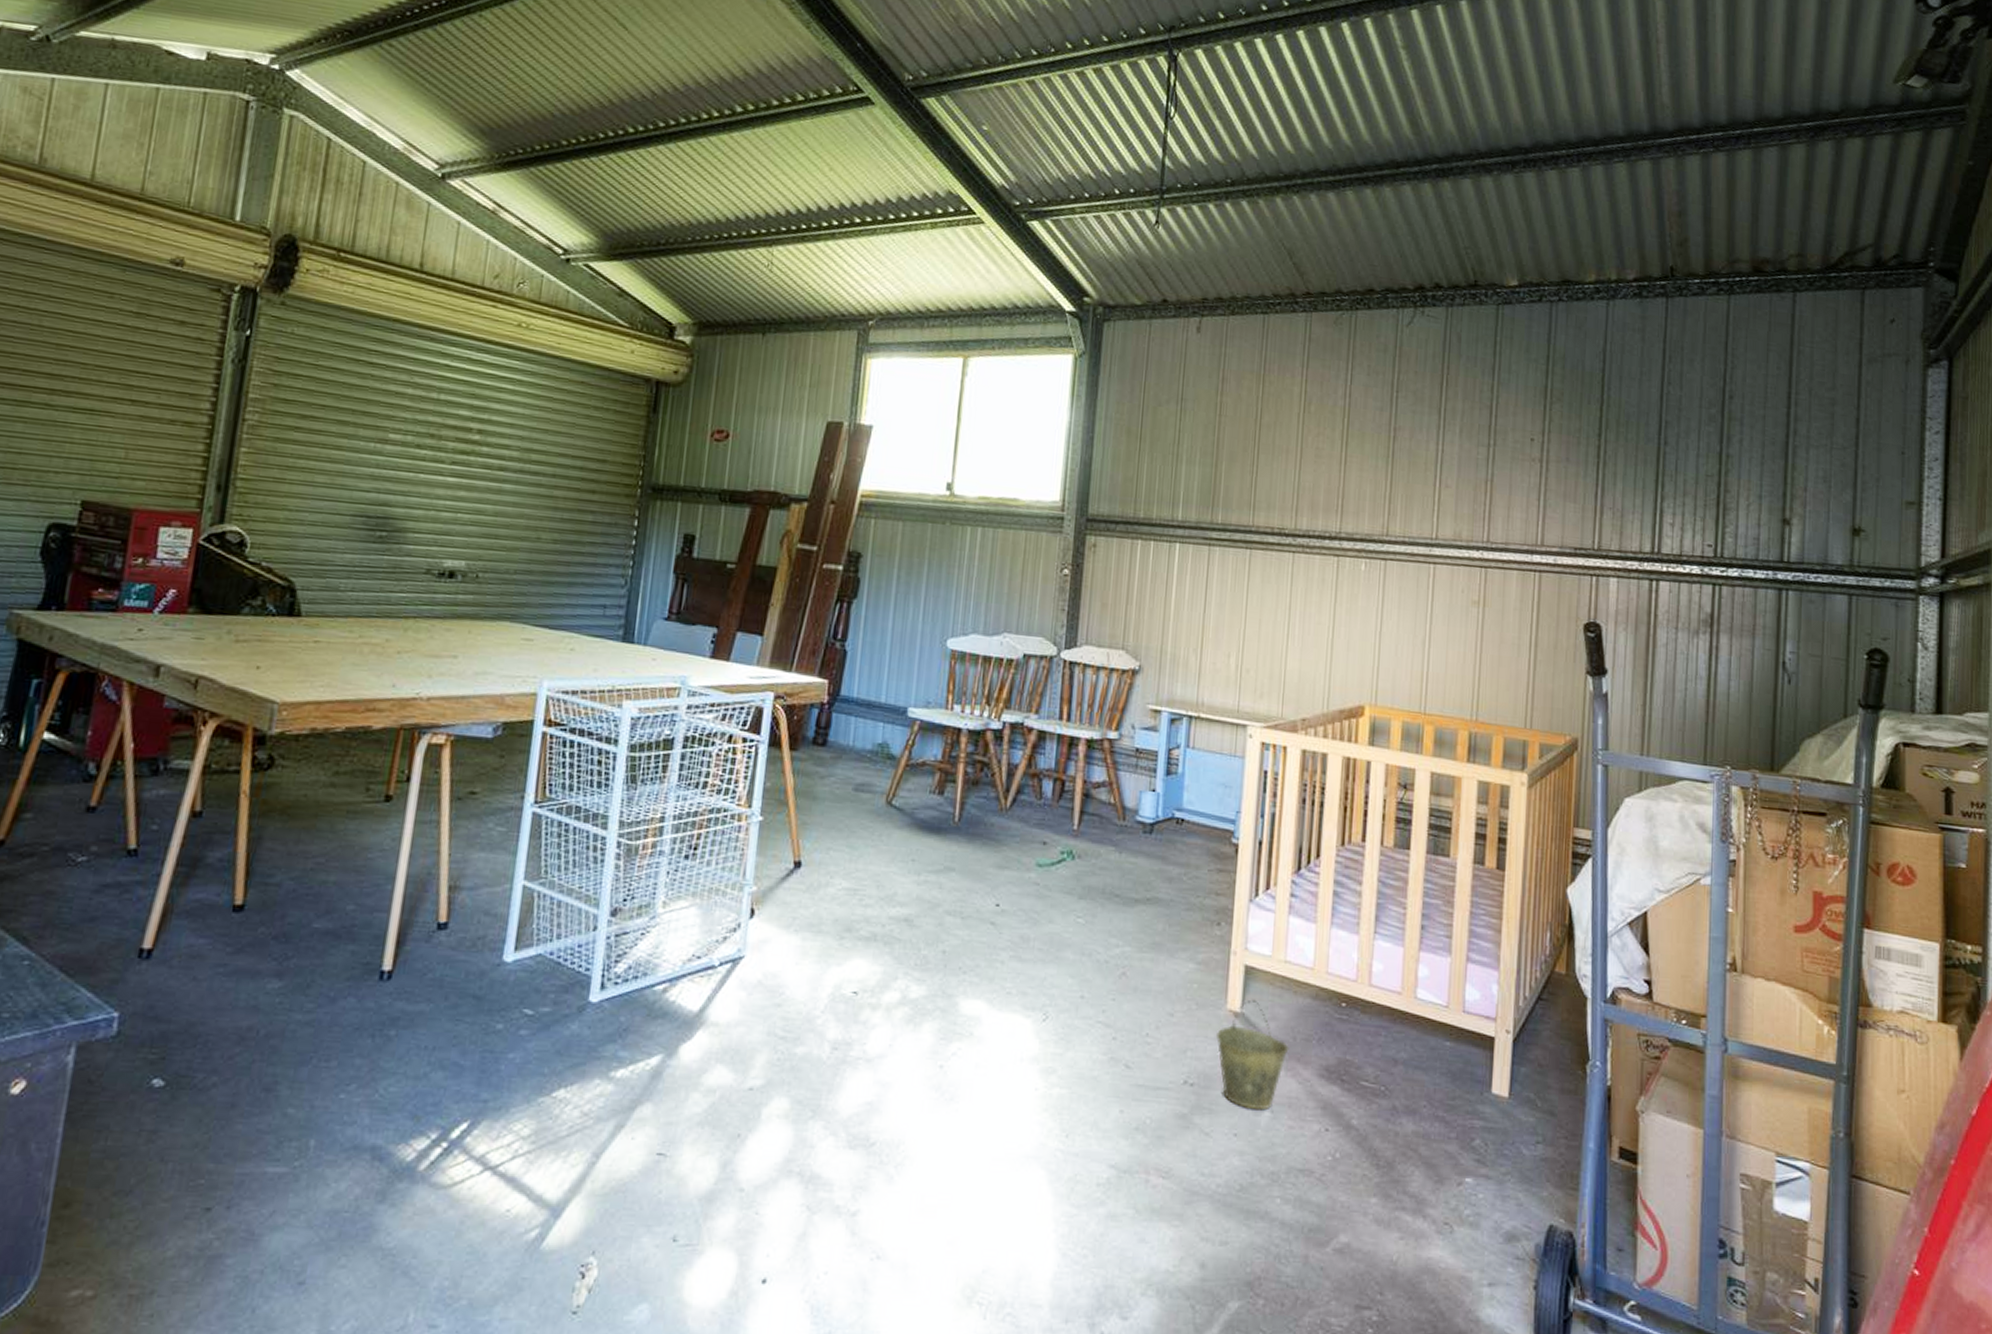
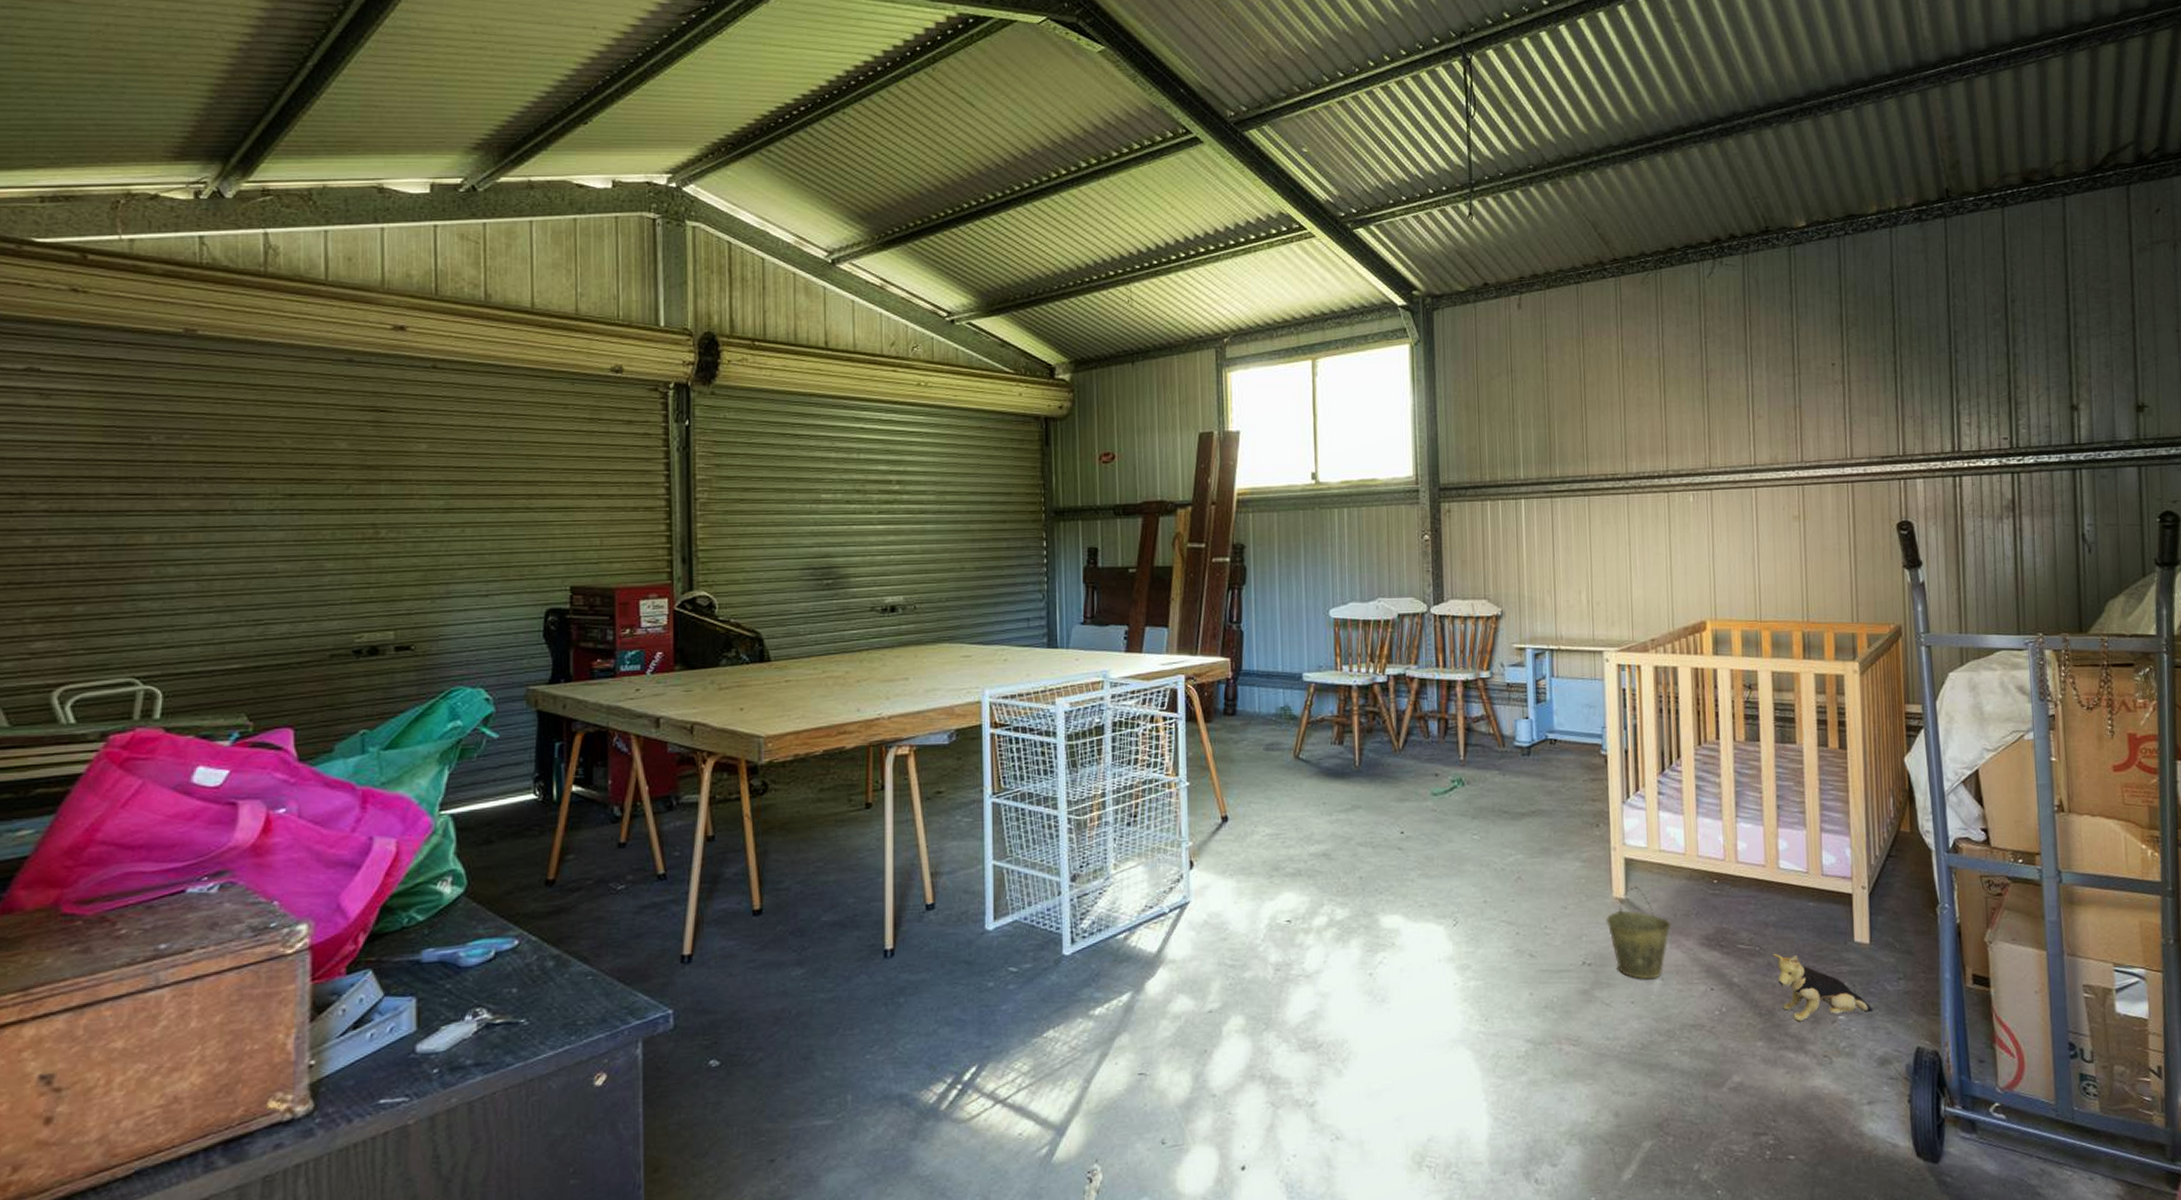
plush toy: none [1399,1096,1505,1180] -> present [1772,953,1874,1022]

